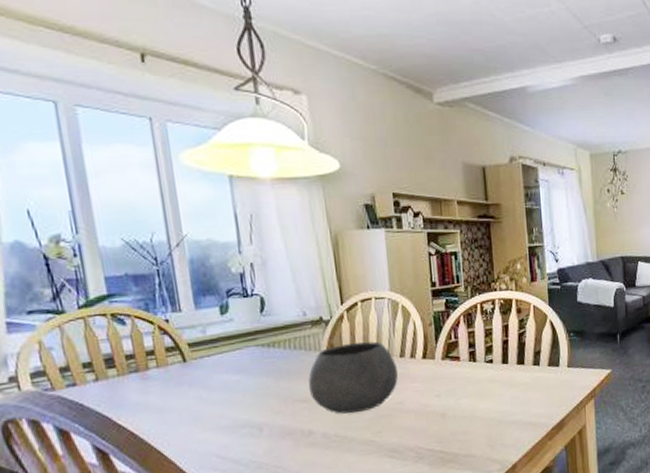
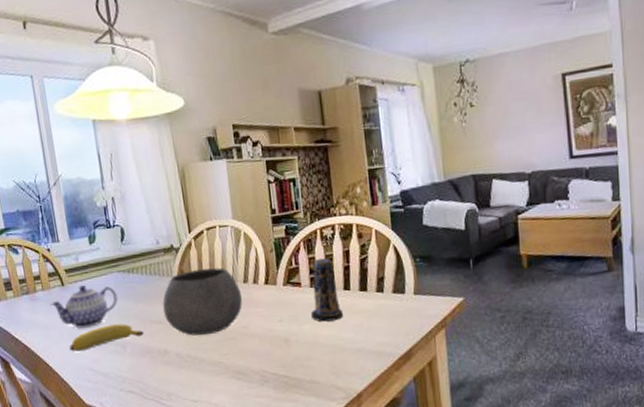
teapot: none [166,361,255,411] -> present [50,285,118,329]
banana: none [191,403,285,438] -> present [69,323,144,352]
candle: none [468,332,501,396] -> present [310,258,344,322]

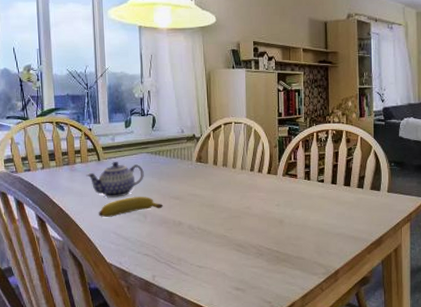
bowl: present [162,267,242,336] -> none [181,156,248,212]
candle: present [310,258,344,322] -> none [302,157,330,209]

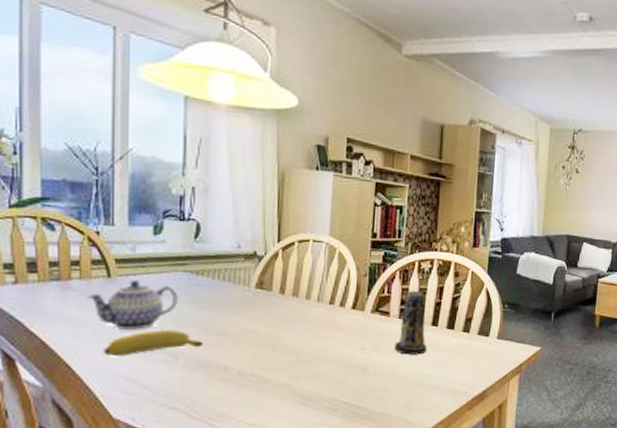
candle: none [302,157,330,209] -> present [394,291,428,355]

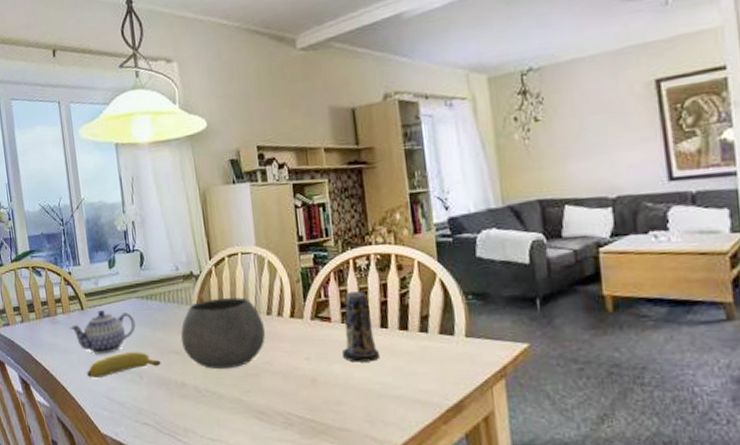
bowl: none [232,282,325,355] -> present [181,297,265,370]

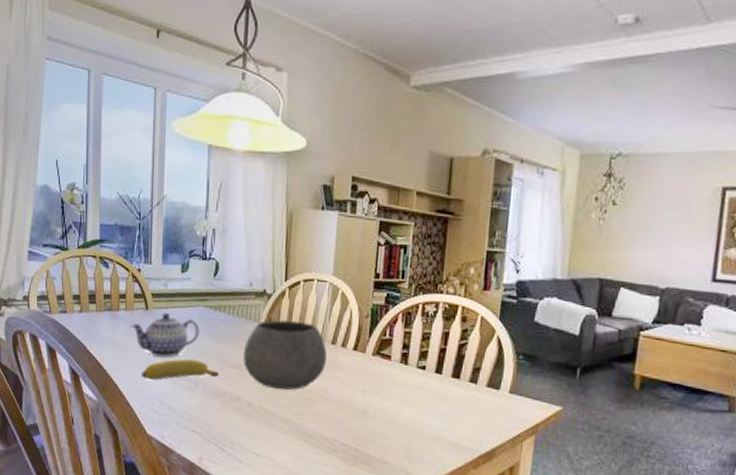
candle: present [341,291,380,362] -> none [394,335,430,403]

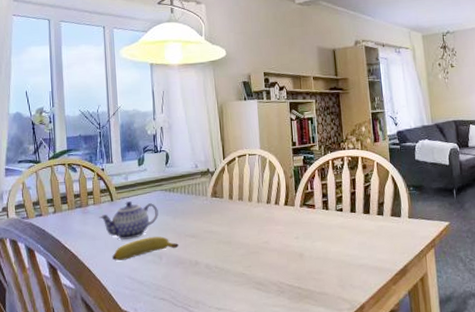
bowl: present [243,320,327,390] -> none [197,189,265,249]

